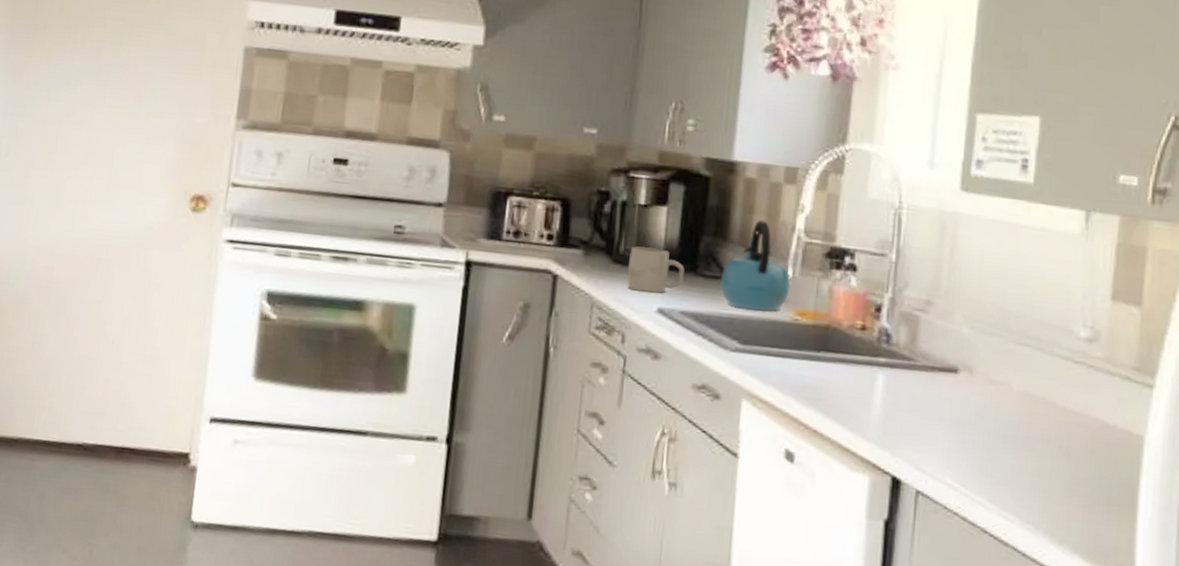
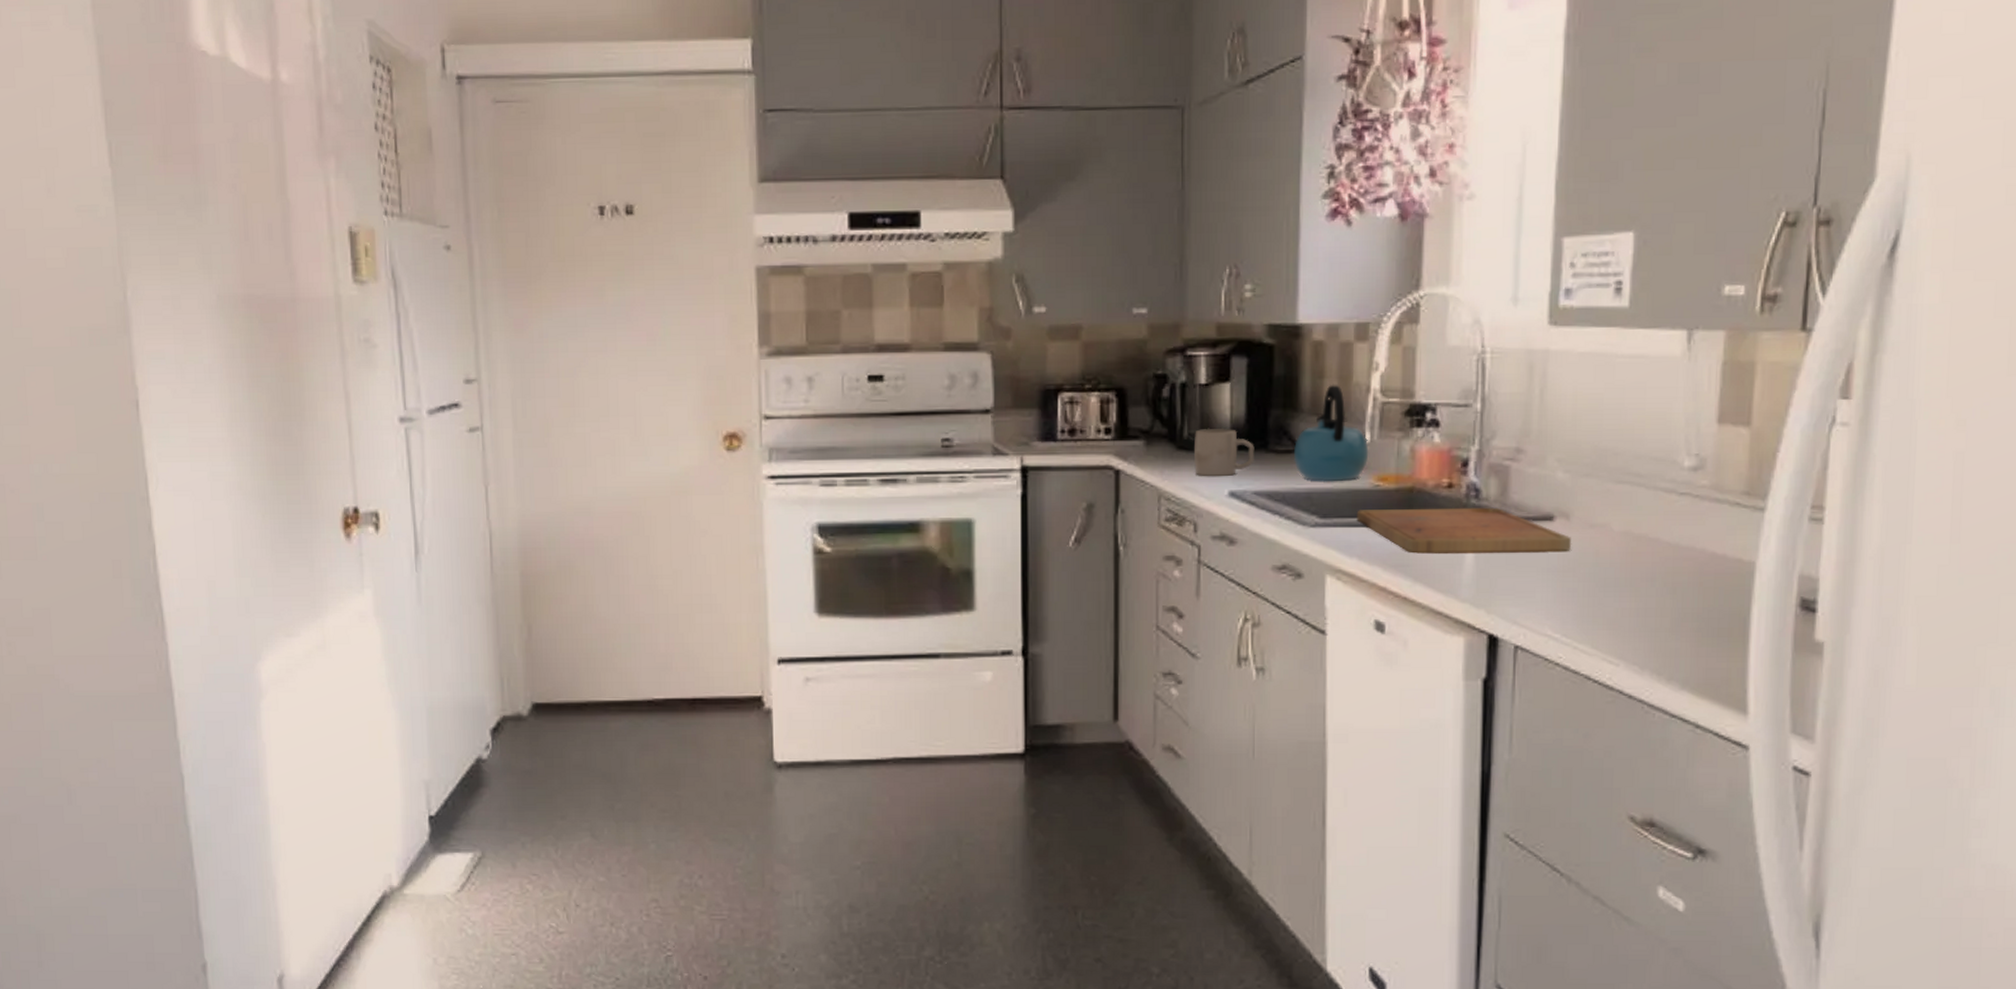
cutting board: none [774,340,974,404] -> present [1356,507,1572,554]

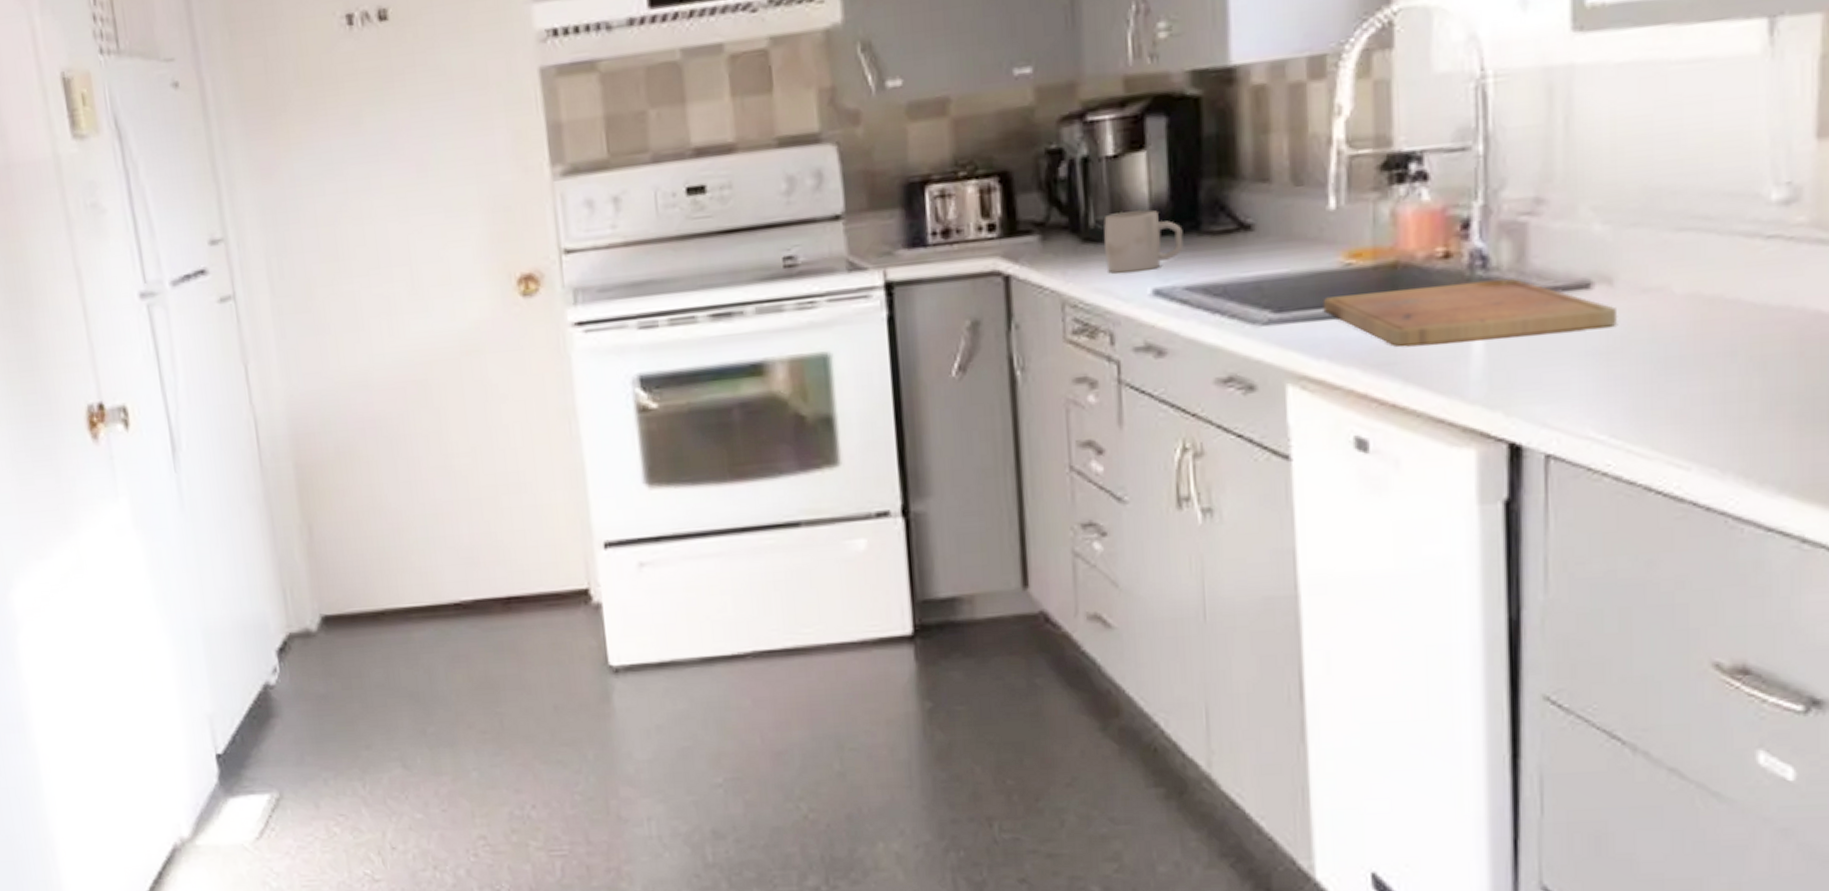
kettle: present [1293,384,1369,482] -> none [1234,138,1335,266]

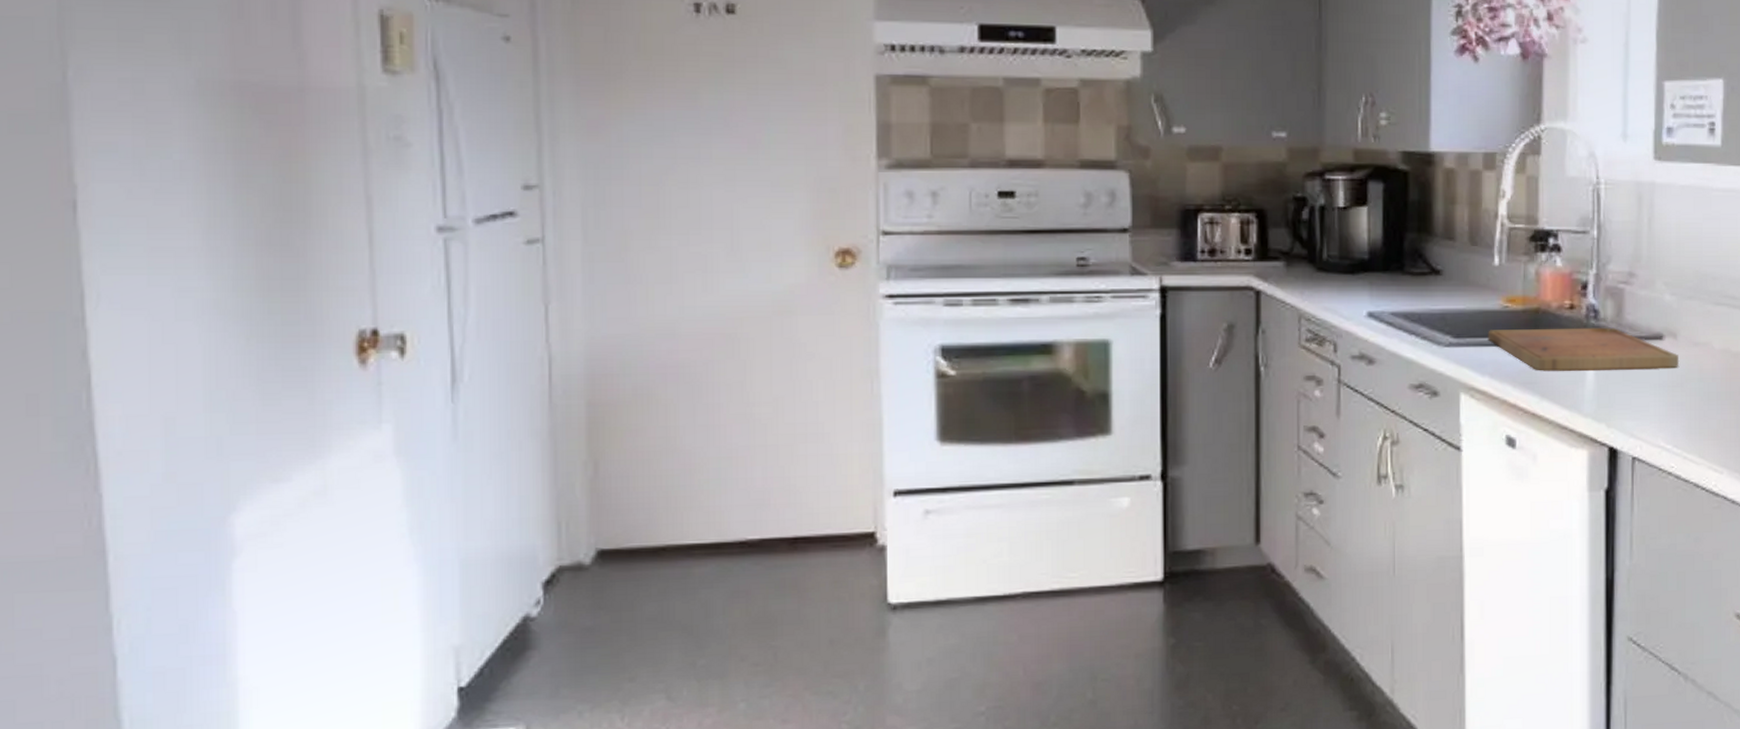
mug: present [1103,209,1184,274] -> none [1332,250,1391,298]

